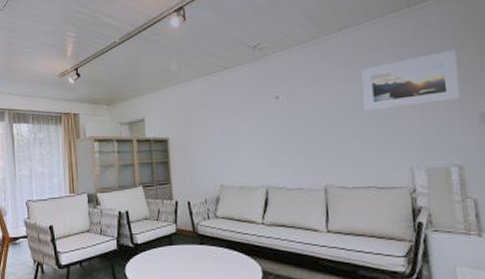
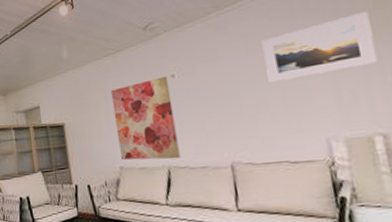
wall art: none [216,97,279,180] -> present [110,76,181,160]

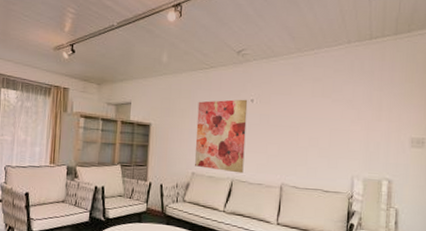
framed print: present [261,11,378,82] -> none [322,81,401,125]

